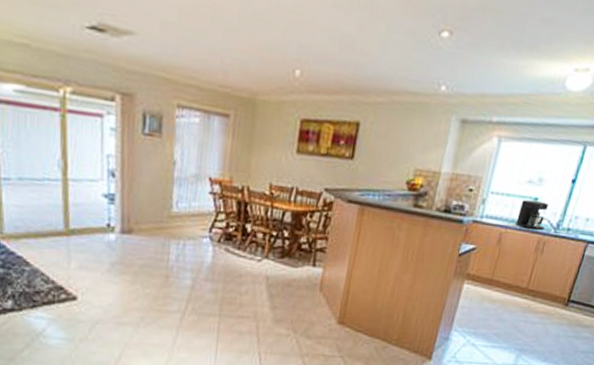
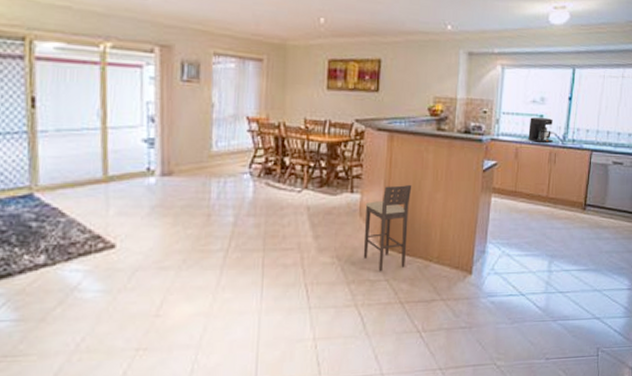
bar stool: none [319,262,379,348] -> present [363,185,412,272]

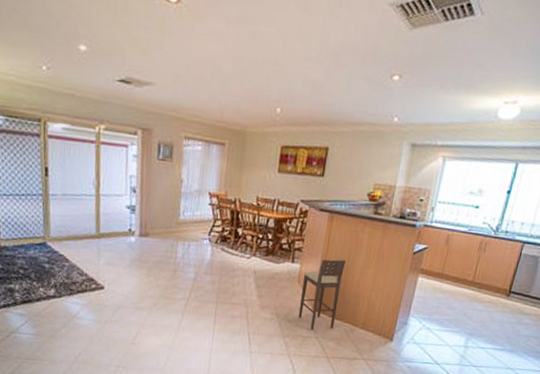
coffee maker: present [528,117,553,144] -> none [461,207,488,233]

